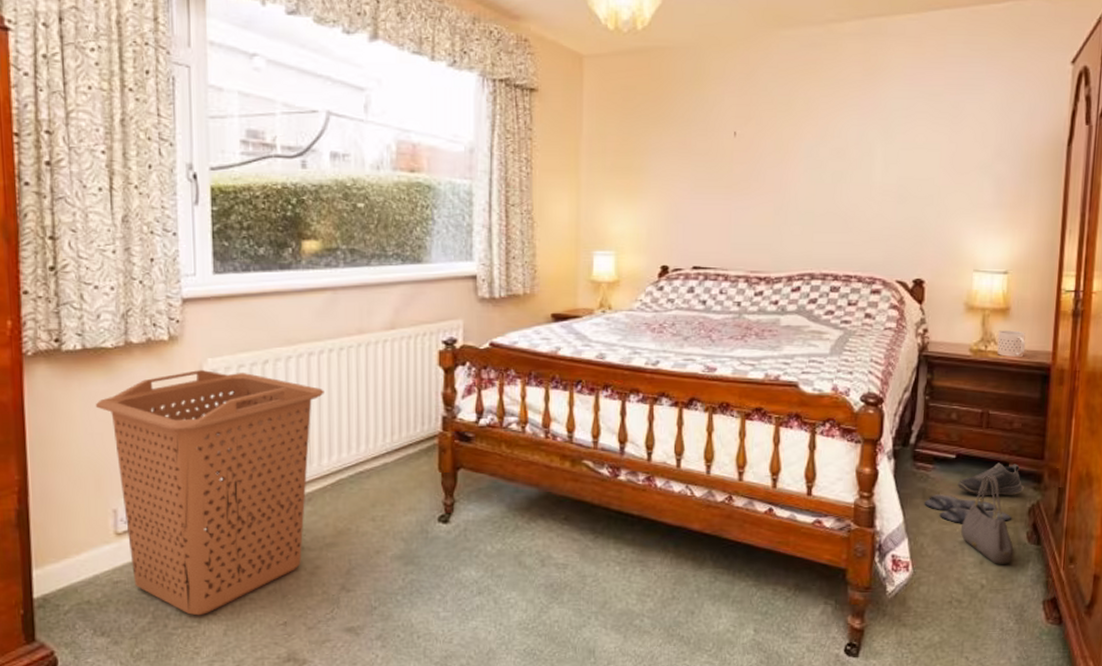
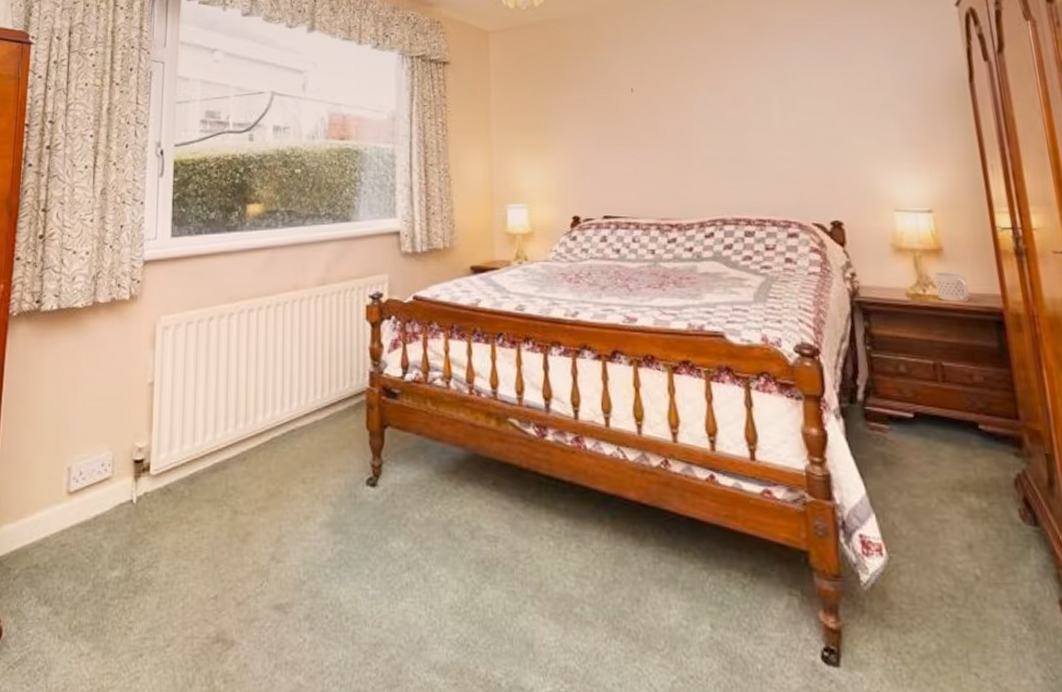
laundry basket: present [95,370,324,616] -> none [62,327,261,585]
slippers: present [924,494,1011,524] -> none [887,461,995,498]
shoe: present [957,462,1024,496] -> none [921,423,1003,464]
handbag: present [960,475,1014,565] -> none [936,437,1008,551]

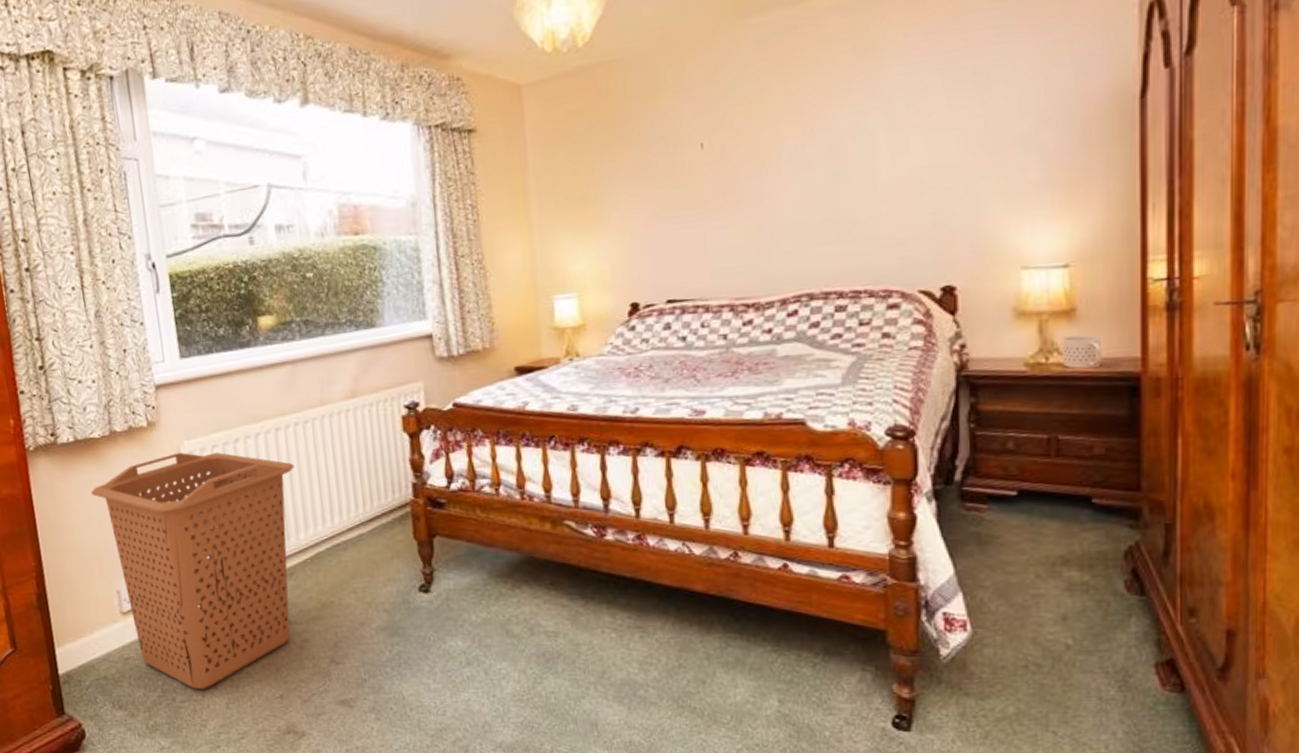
laundry basket: none [62,327,261,585] -> present [91,452,295,690]

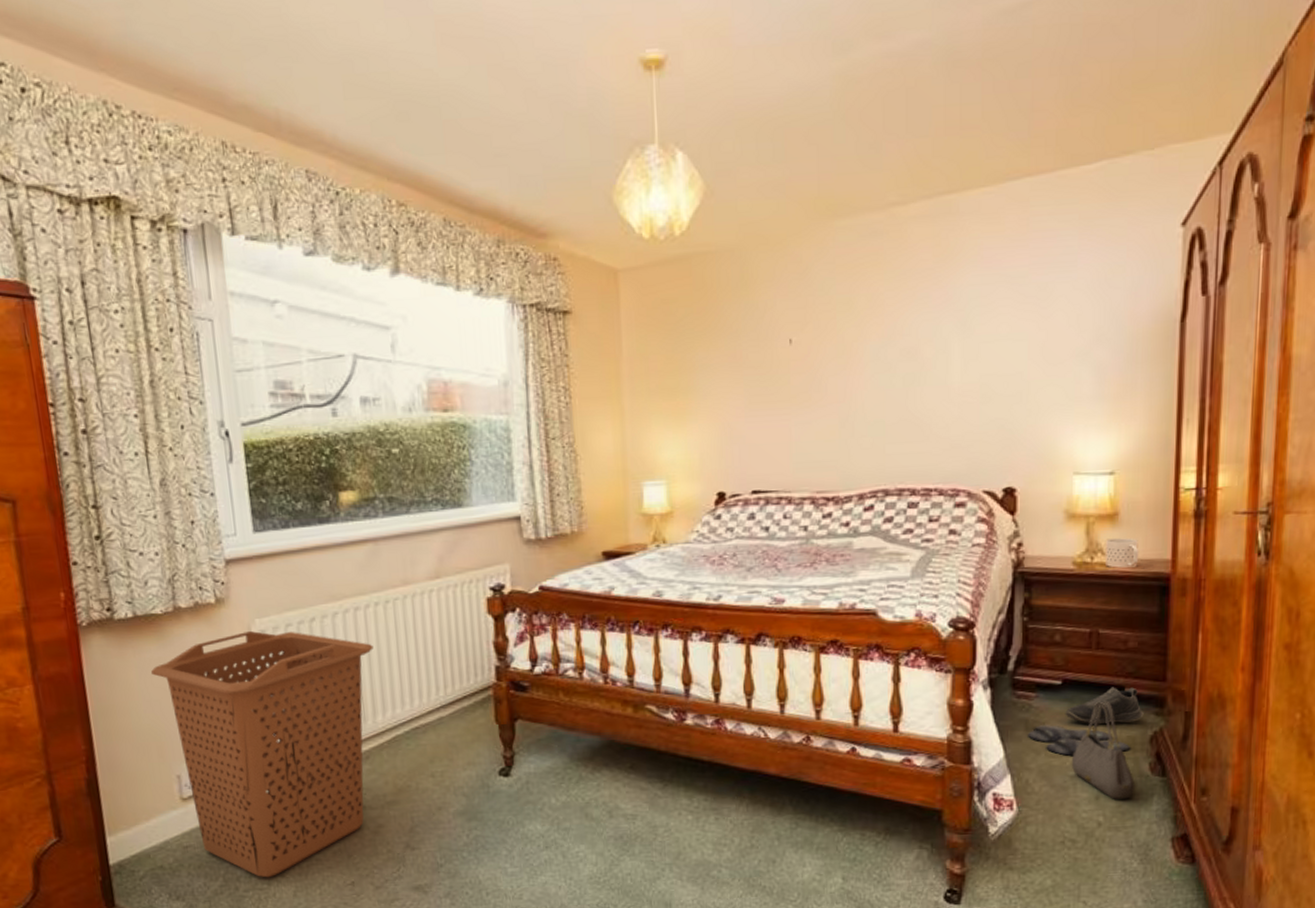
slippers: none [980,539,1101,574] -> present [1028,724,1130,757]
shoe: none [1022,497,1116,539] -> present [1065,687,1144,725]
handbag: none [1032,512,1108,621] -> present [1071,701,1135,800]

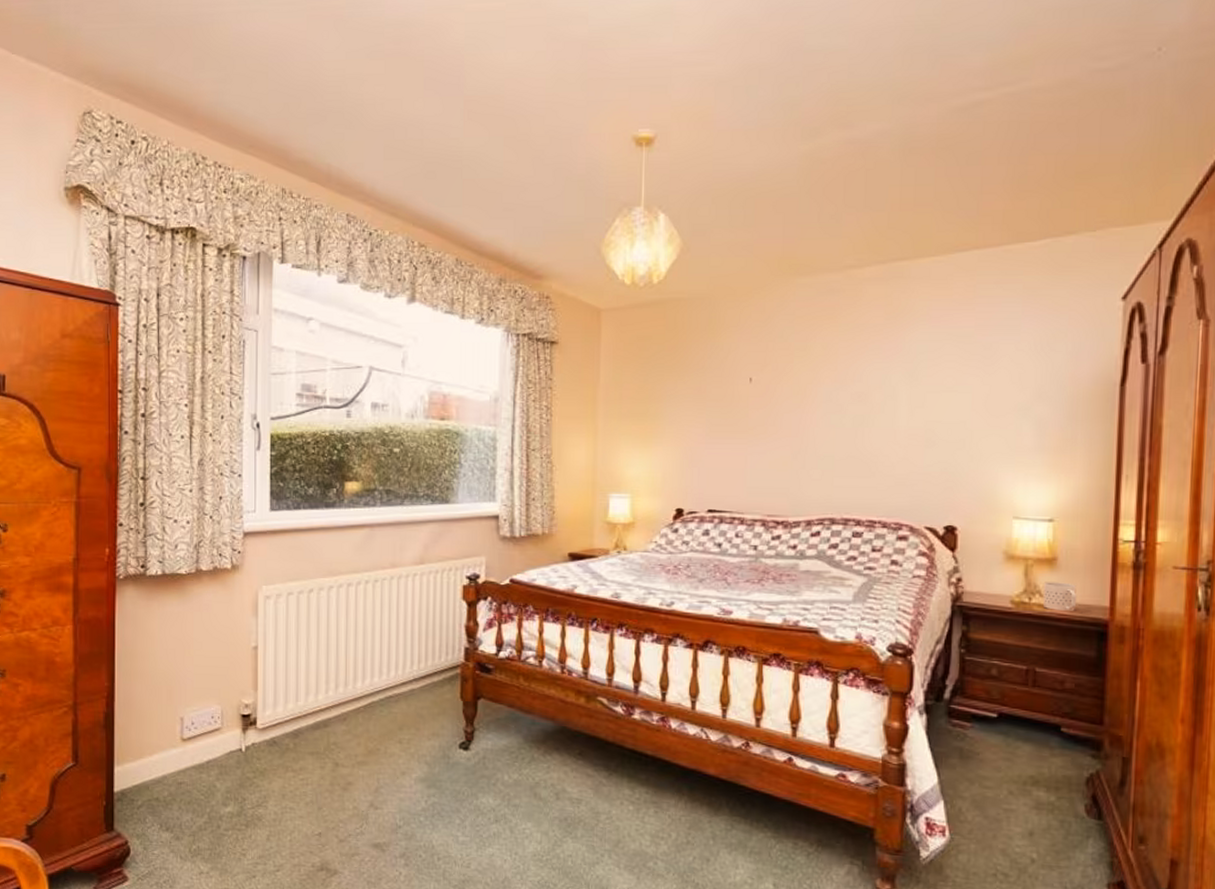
laundry basket: present [150,631,374,878] -> none [170,596,360,820]
slippers: present [1028,724,1130,757] -> none [962,755,1065,791]
shoe: present [1065,687,1144,725] -> none [1000,725,1080,762]
handbag: present [1071,701,1135,800] -> none [1005,738,1070,839]

